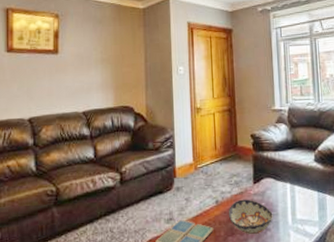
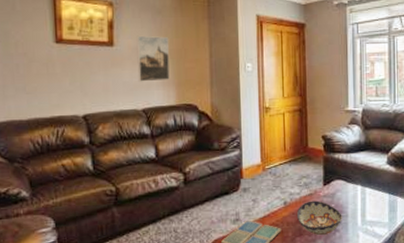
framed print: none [79,43,108,86] -> present [136,35,170,82]

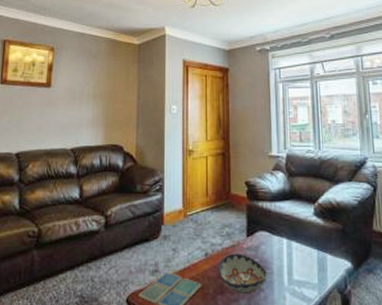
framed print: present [136,35,170,82] -> none [70,77,101,122]

